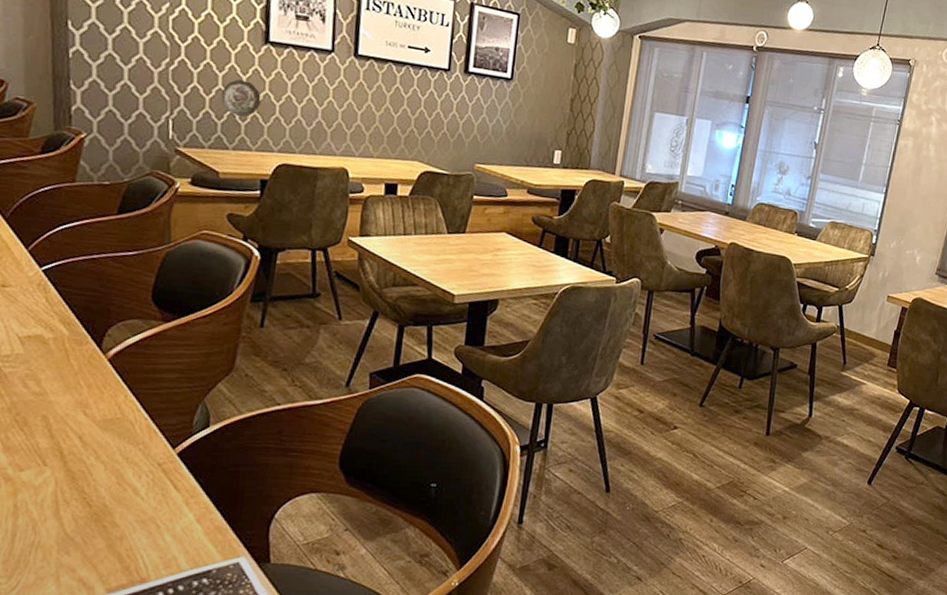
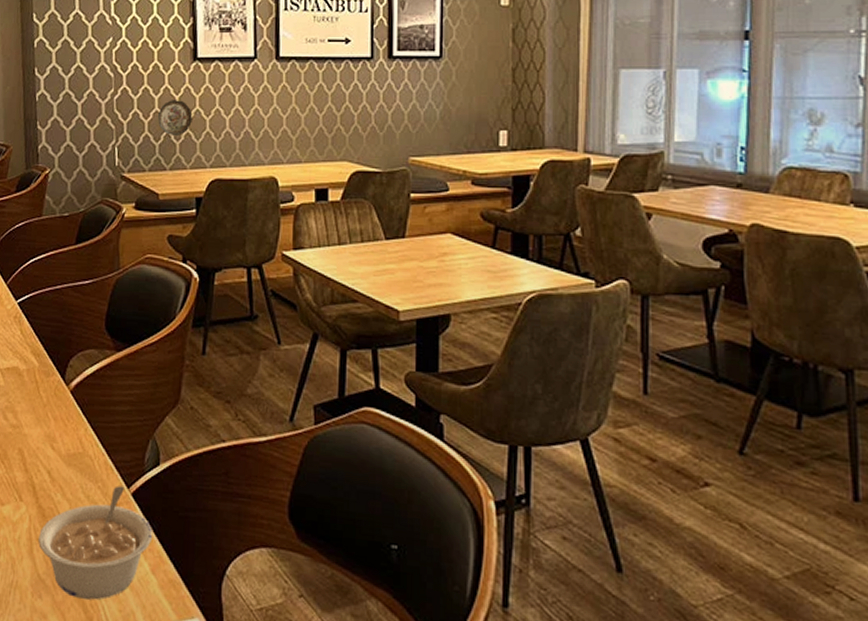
legume: none [65,447,200,551] -> present [37,486,153,600]

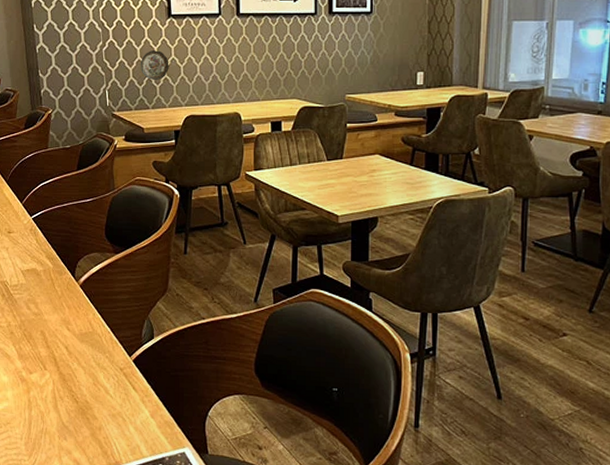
legume: present [37,486,153,600] -> none [60,355,151,439]

